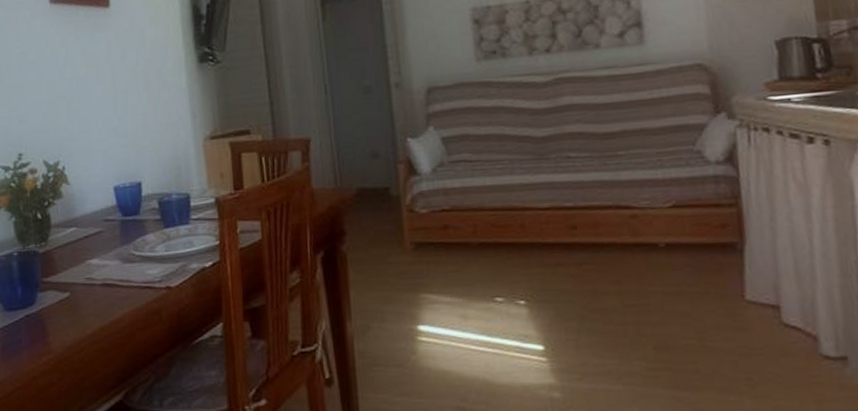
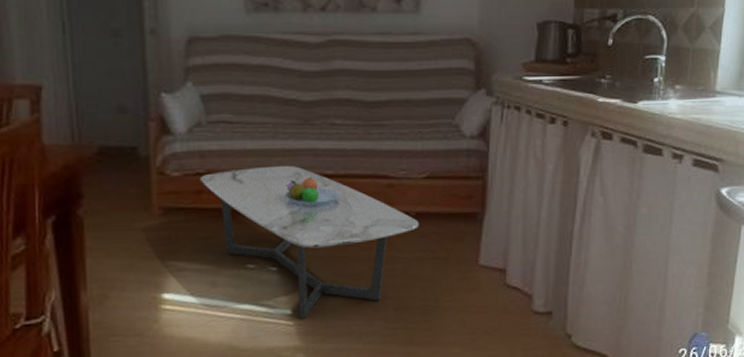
coffee table: none [445,199,670,355] -> present [199,165,419,319]
fruit bowl: none [526,209,582,240] -> present [284,176,340,207]

